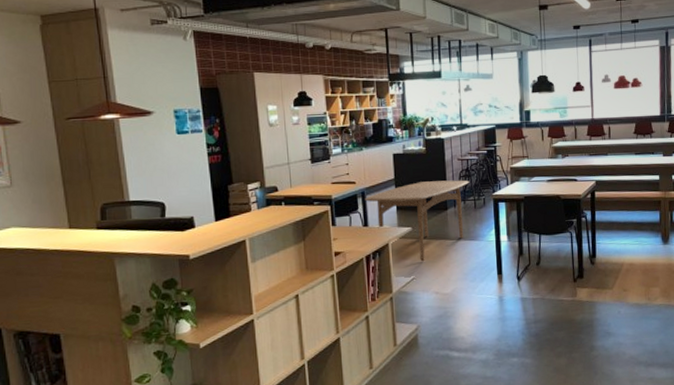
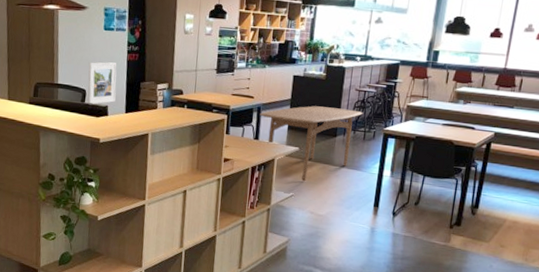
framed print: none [163,168,201,218] -> present [88,62,117,105]

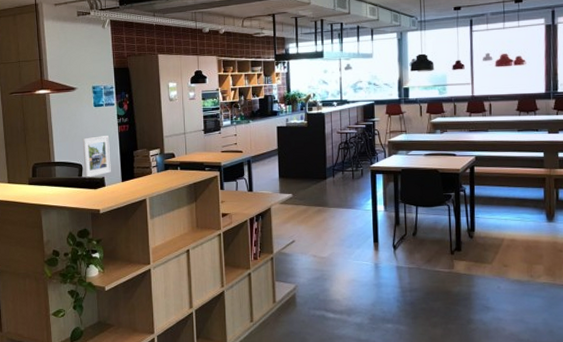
dining table: present [259,106,363,182] -> none [250,152,348,226]

